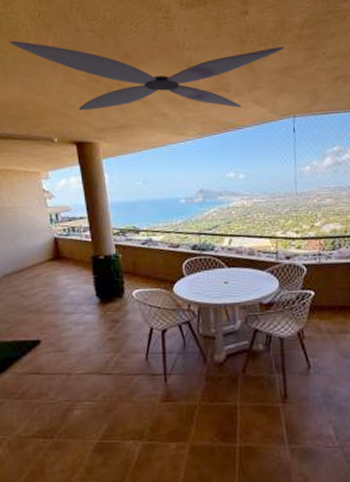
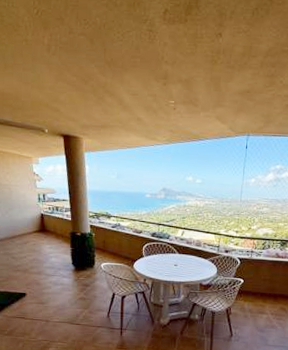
ceiling fan: present [10,41,285,111] -> none [10,35,249,121]

